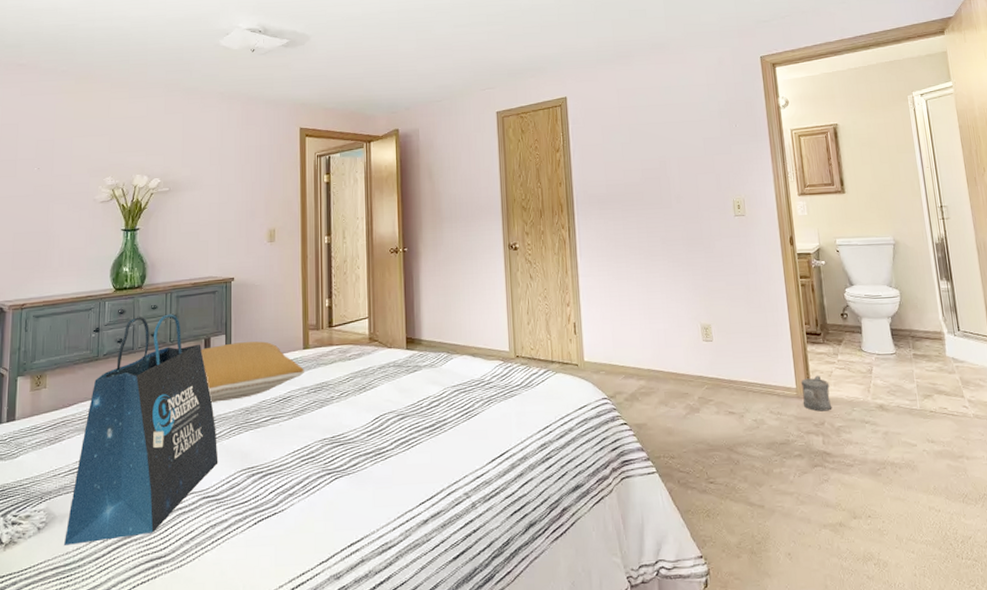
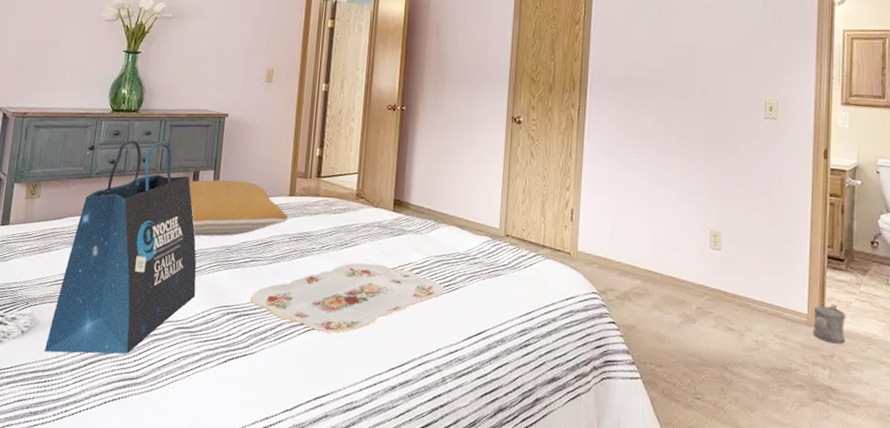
serving tray: none [274,402,464,478] -> present [250,262,445,334]

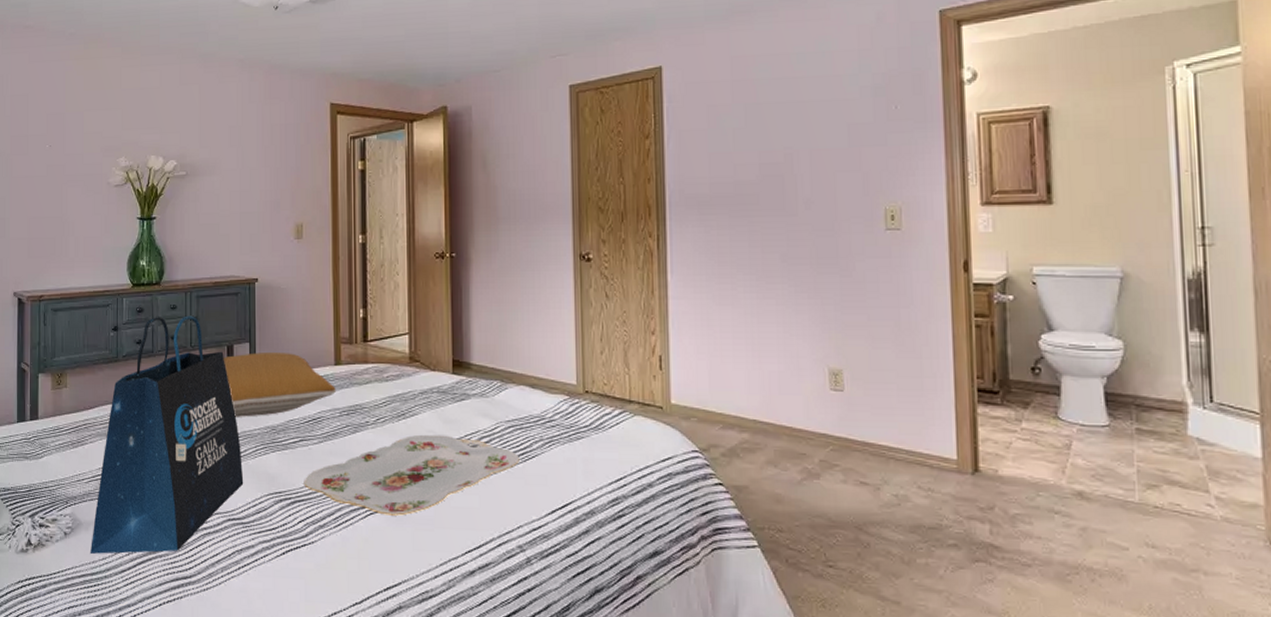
watering can: present [812,304,846,344] -> none [964,445,1007,493]

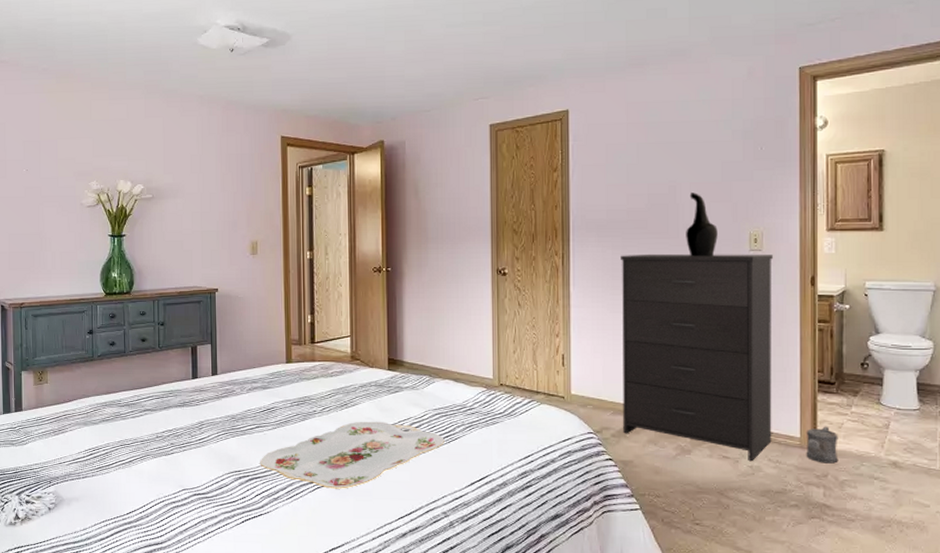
tote bag: present [89,315,244,554] -> none [71,321,208,525]
pillow: present [223,352,336,417] -> none [188,353,287,408]
dresser: none [728,233,921,488] -> present [621,253,773,461]
decorative vase: none [806,161,846,238] -> present [686,193,718,257]
watering can: none [964,445,1007,493] -> present [806,426,838,464]

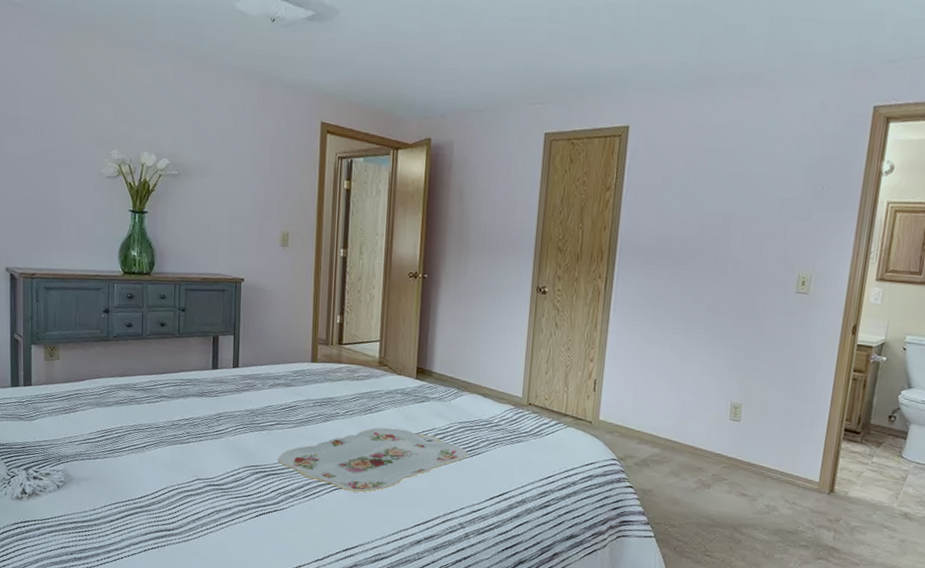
dresser: present [621,253,773,461] -> none [647,285,818,500]
decorative vase: present [686,193,718,257] -> none [733,227,767,295]
watering can: present [806,426,838,464] -> none [822,473,856,510]

